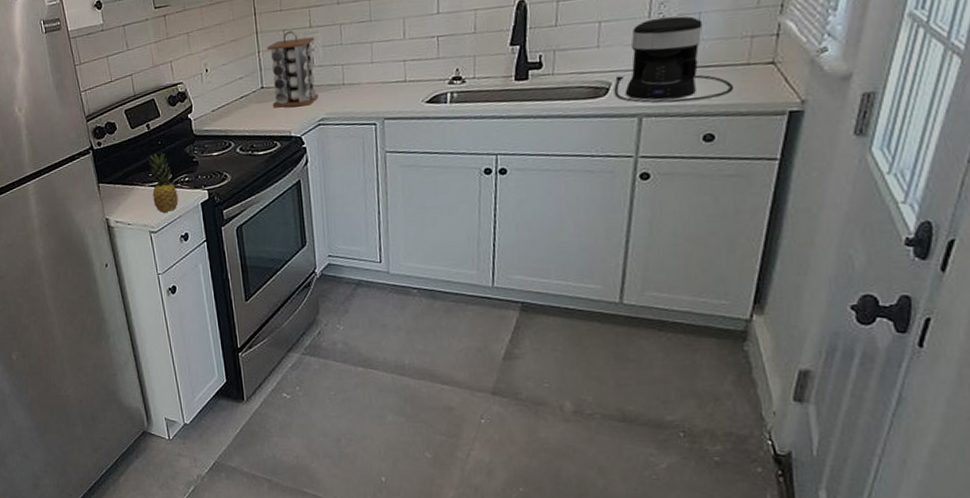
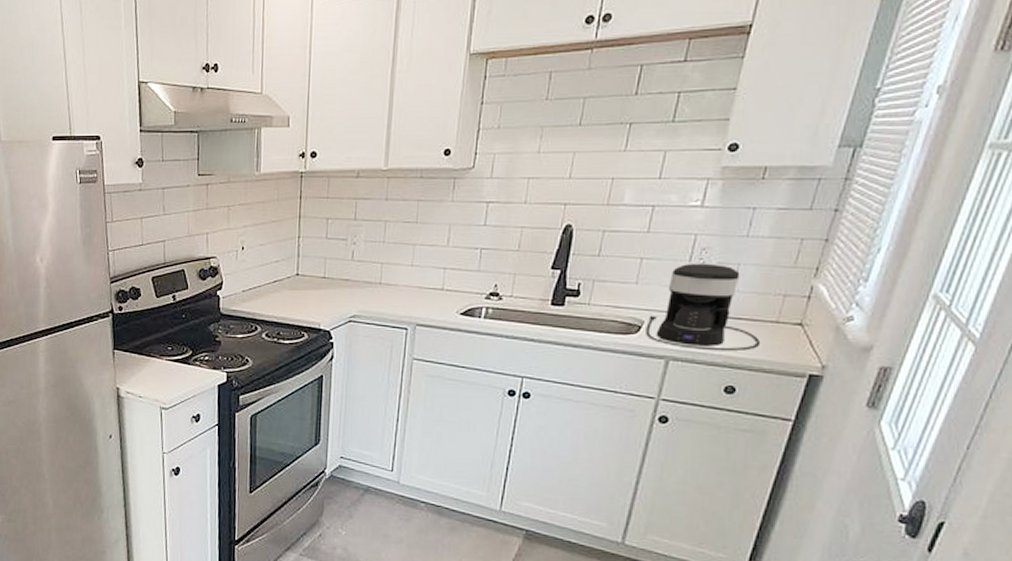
fruit: present [148,152,179,213] -> none [169,326,195,390]
spice rack: present [267,30,319,108] -> none [305,220,358,300]

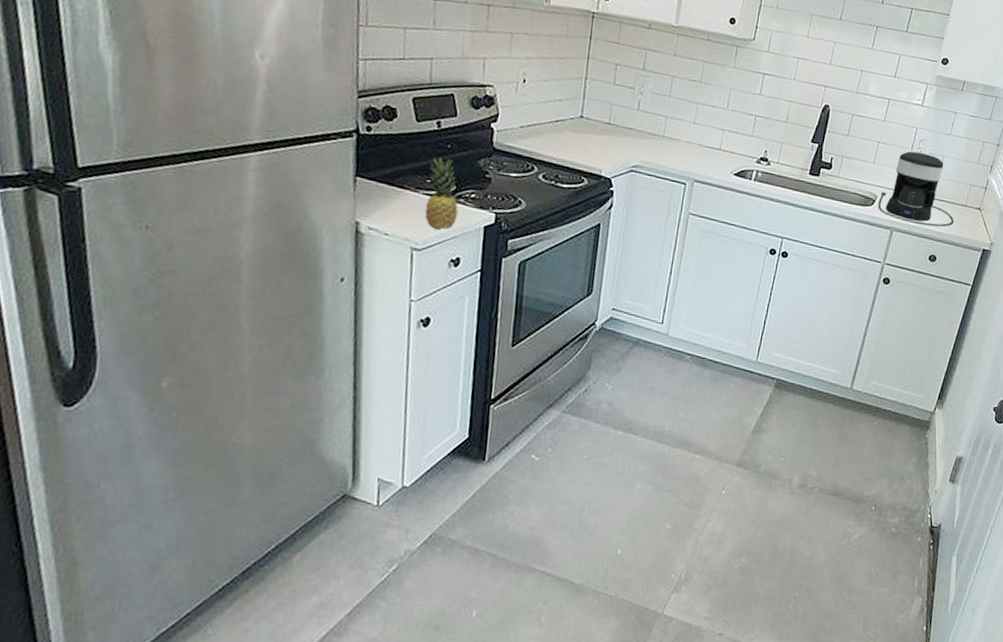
fruit: none [169,326,195,390] -> present [424,157,458,230]

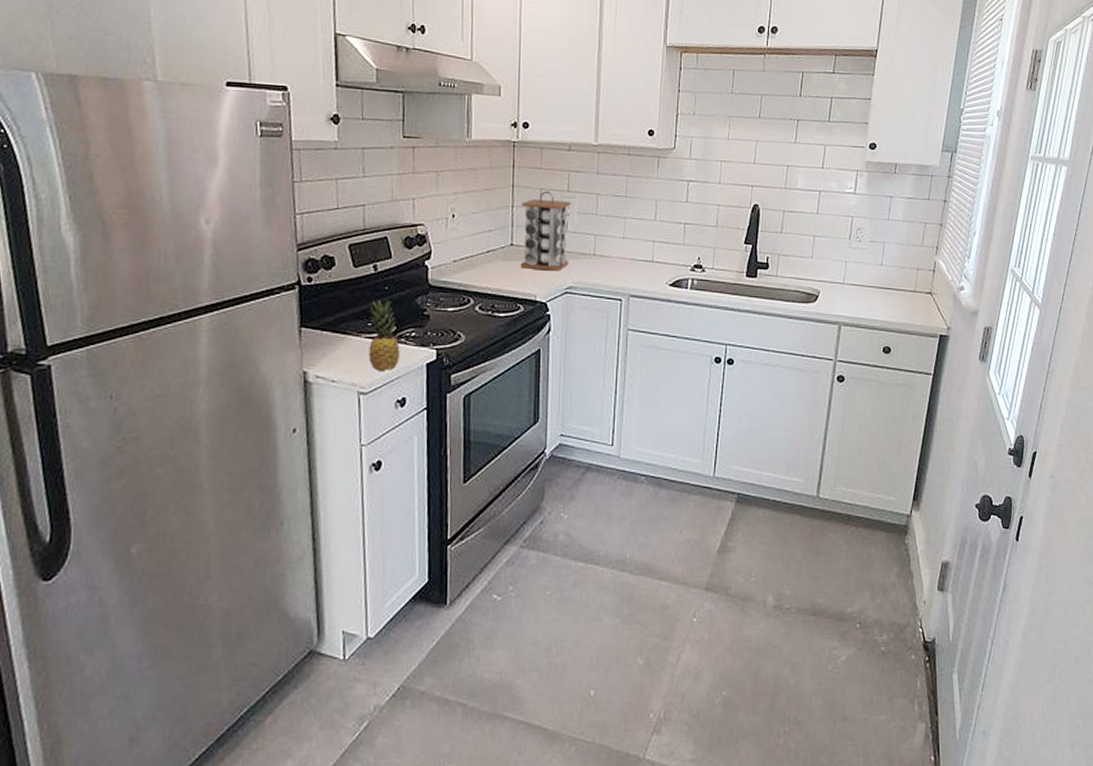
spice rack: none [588,66,646,149] -> present [520,190,572,271]
coffee maker: present [878,151,954,227] -> none [822,241,904,317]

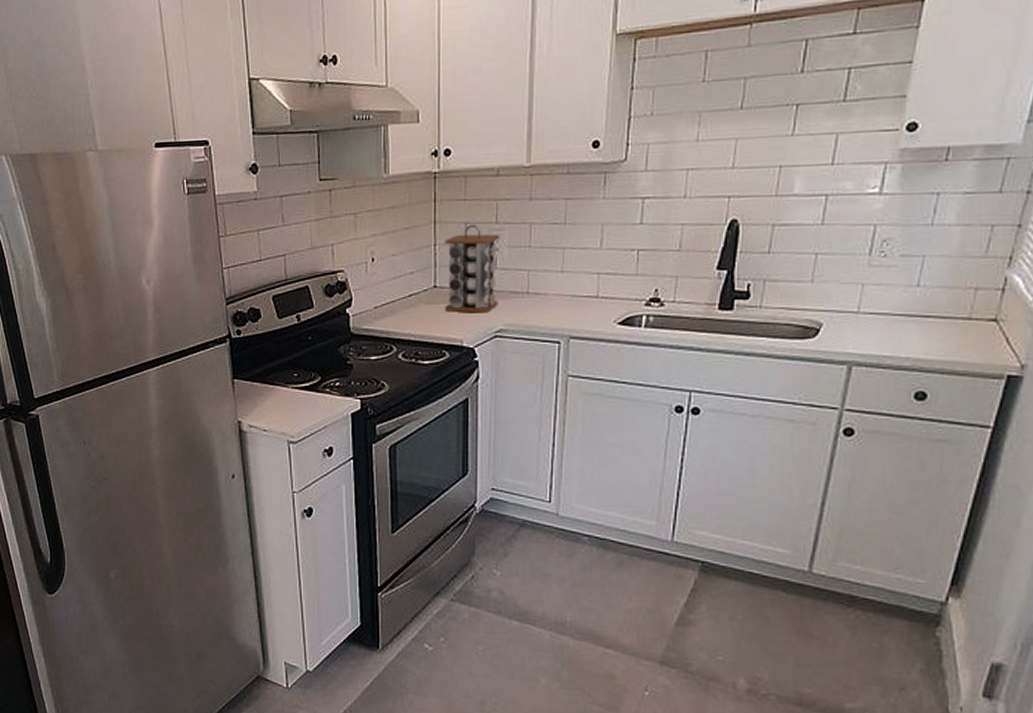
fruit: present [368,300,400,372] -> none [294,350,325,421]

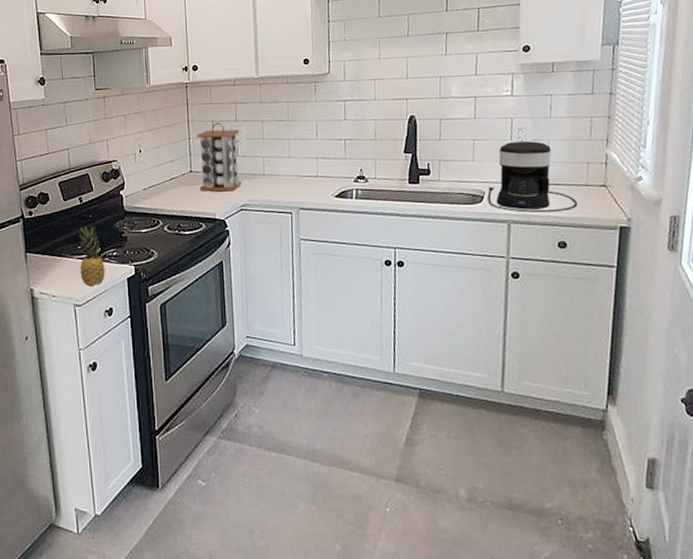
fruit: none [294,350,325,421] -> present [78,226,105,287]
coffee maker: none [825,256,951,353] -> present [487,141,577,213]

